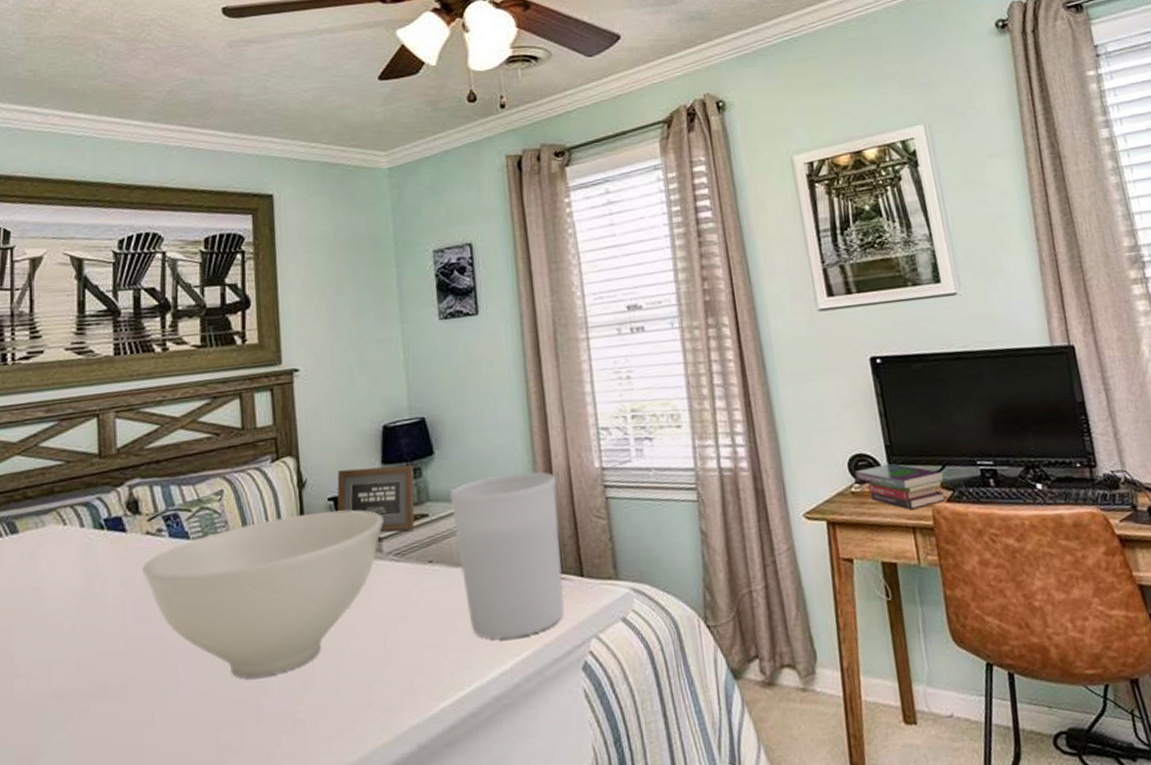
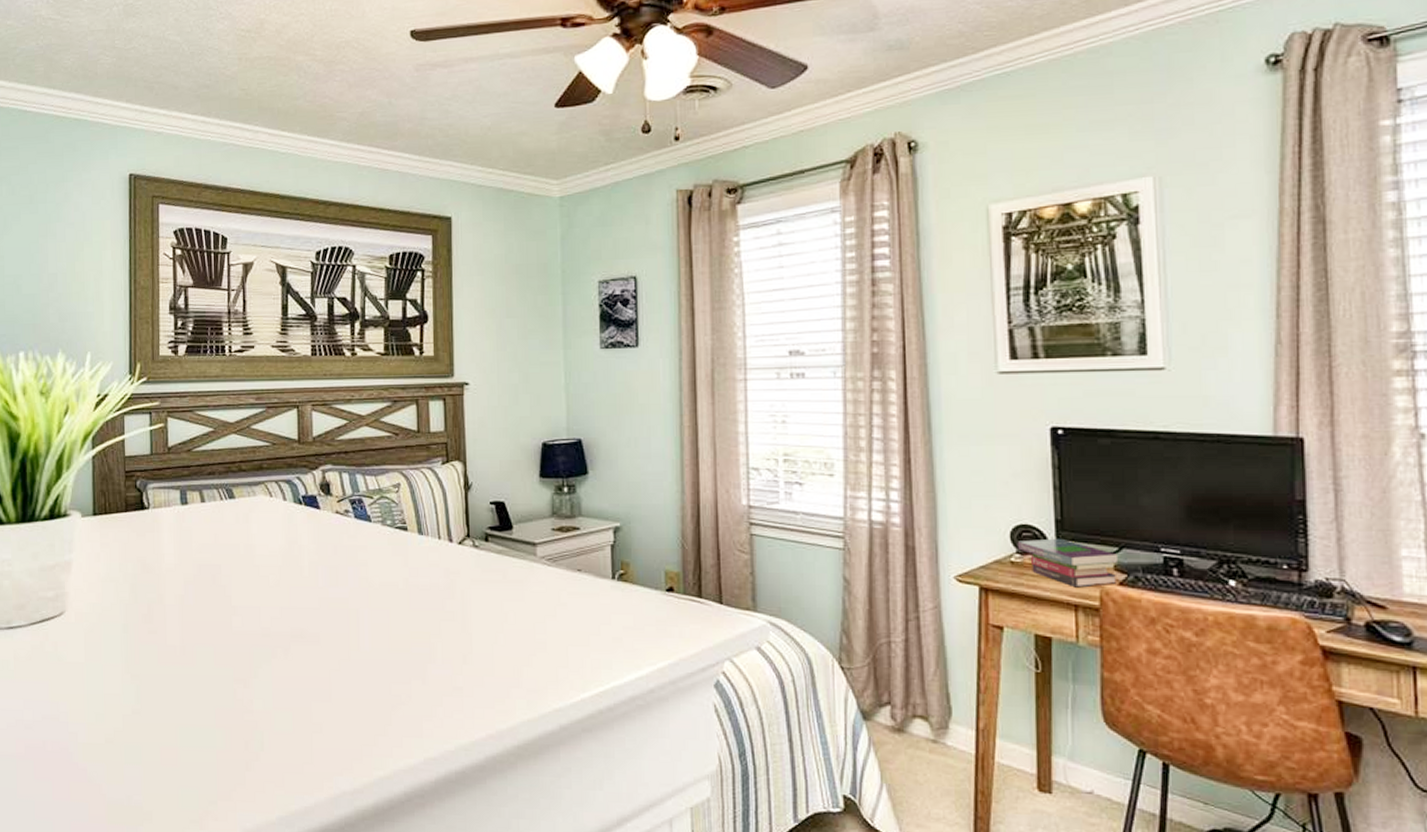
bowl: present [142,510,383,679] -> none [332,513,538,647]
picture frame: present [337,465,415,533] -> none [498,479,569,541]
candle holder: present [449,471,565,639] -> none [600,500,704,649]

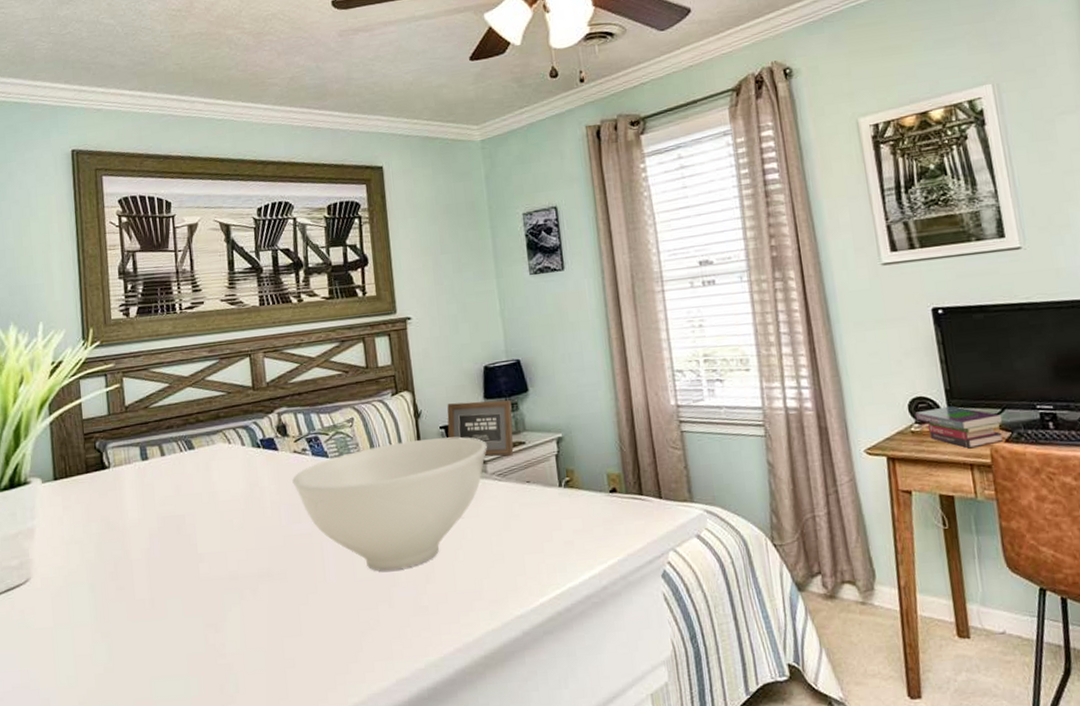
bowl: none [332,513,538,647] -> present [292,437,487,571]
picture frame: none [498,479,569,541] -> present [447,400,514,457]

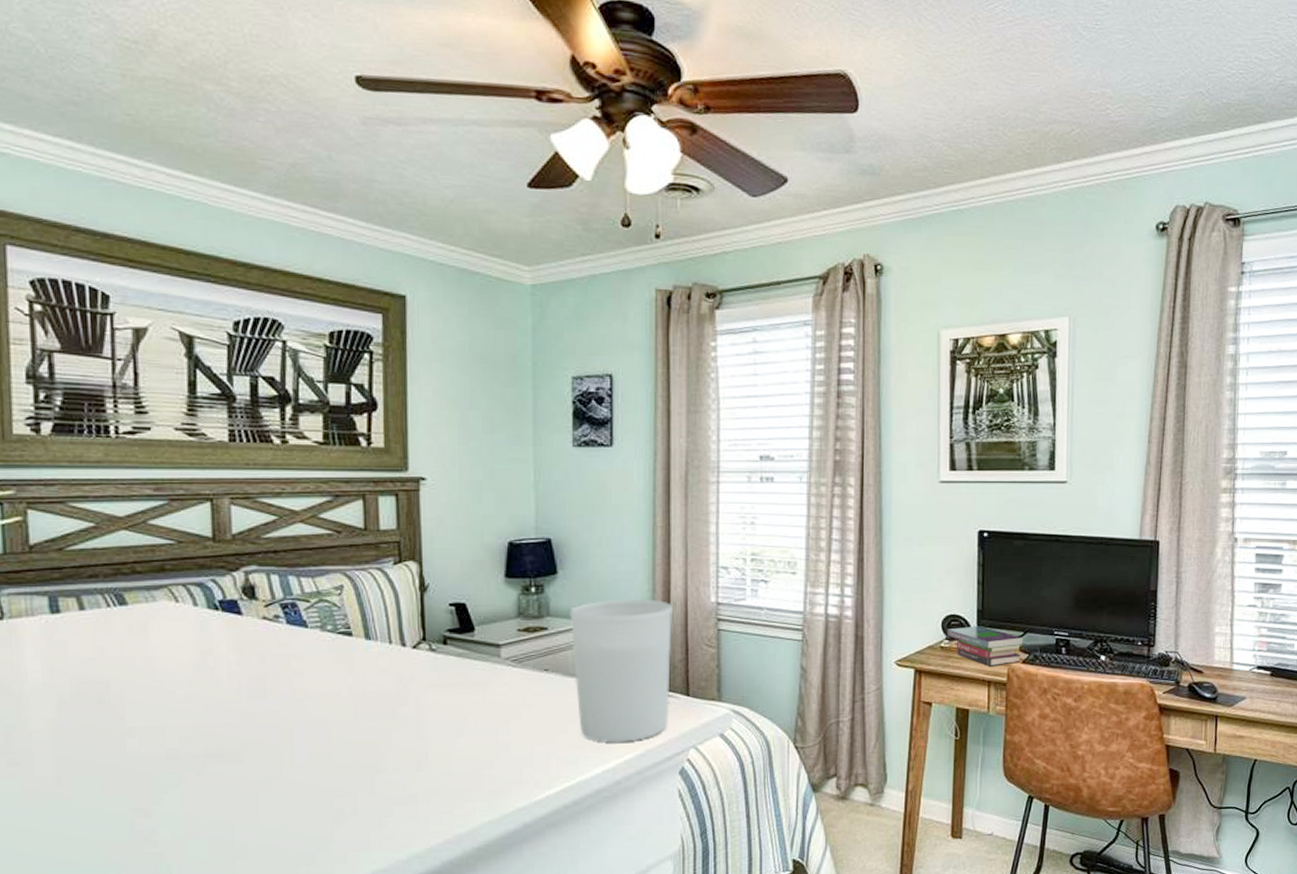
bowl: present [292,437,487,571] -> none [258,615,503,757]
picture frame: present [447,400,514,457] -> none [458,579,536,641]
candle holder: none [543,407,645,549] -> present [569,598,674,743]

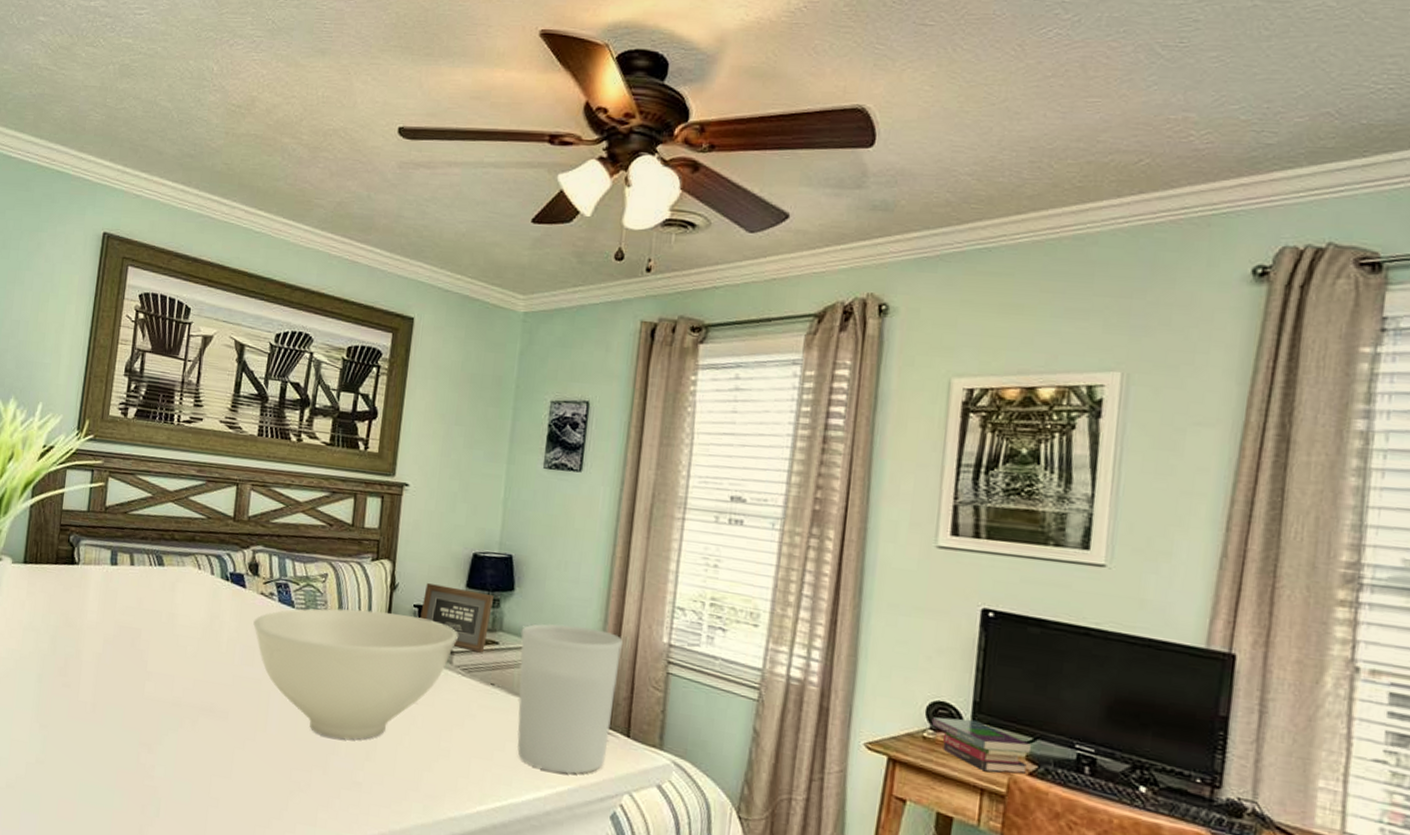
bowl: none [258,615,503,757] -> present [253,608,458,740]
picture frame: none [458,579,536,641] -> present [420,583,494,653]

